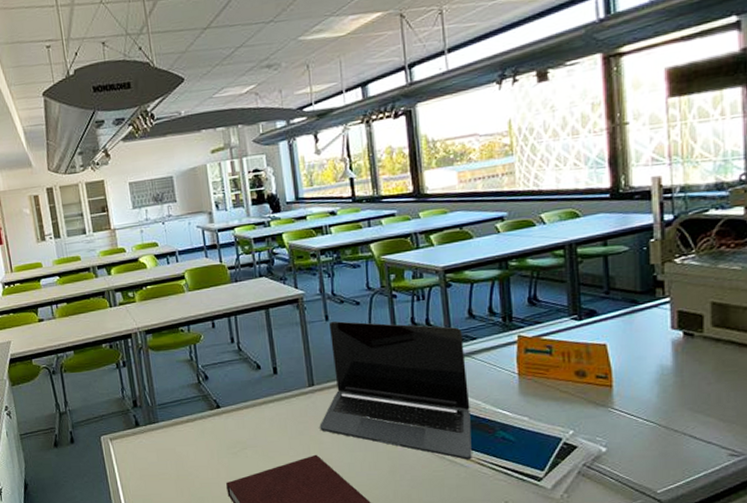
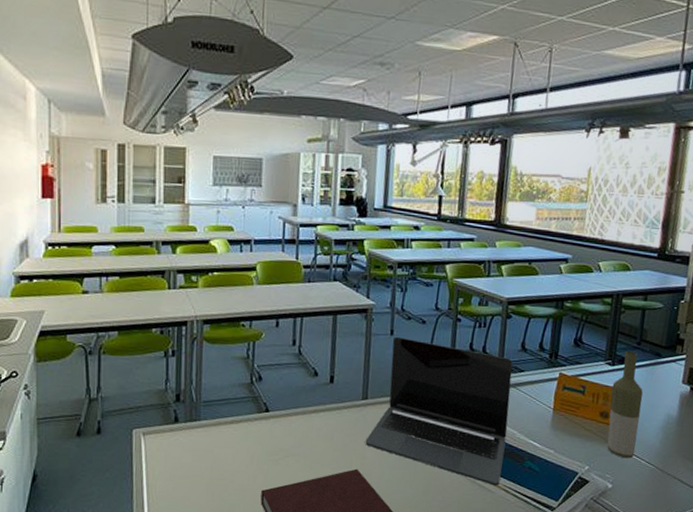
bottle: none [584,302,627,418] -> present [607,351,643,459]

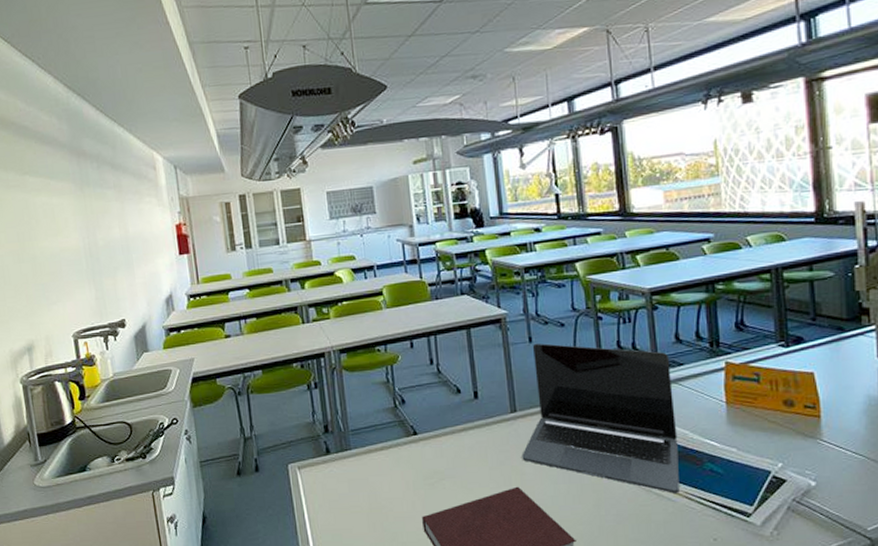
bottle: present [607,351,643,459] -> none [791,329,836,451]

